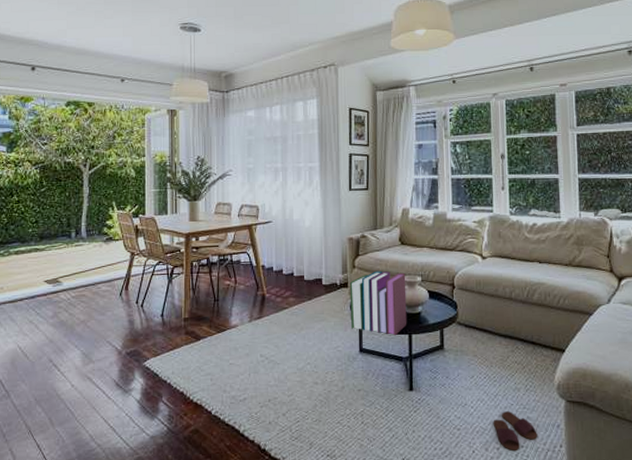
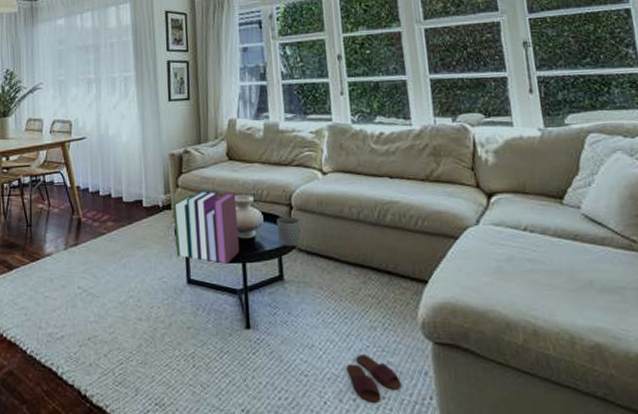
mug: none [441,295,462,321] -> present [277,216,302,247]

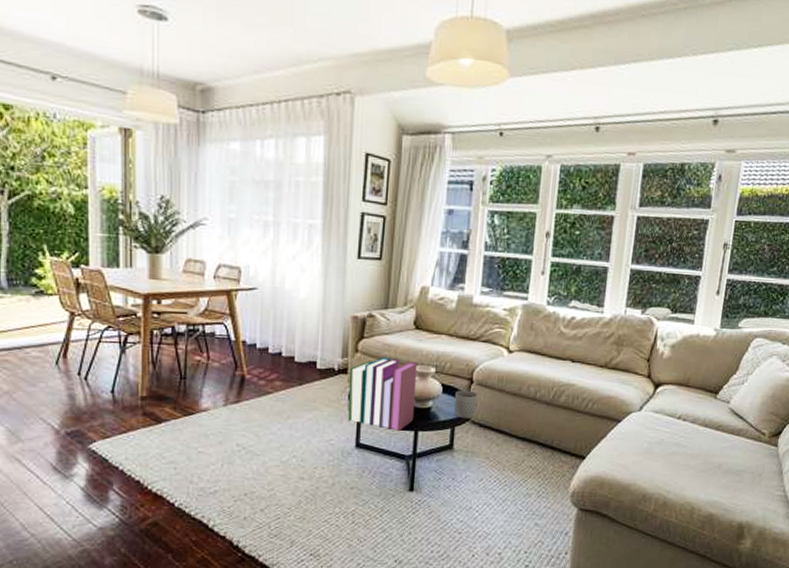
slippers: present [346,355,401,402] -> none [497,517,543,556]

